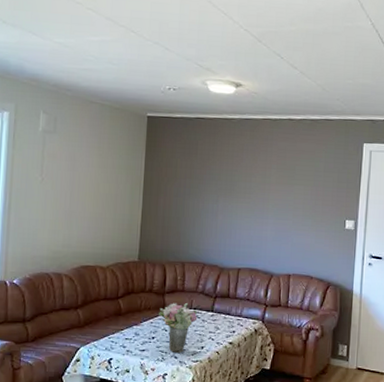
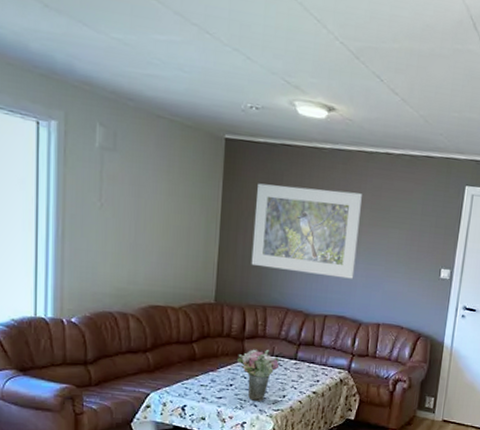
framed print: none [170,152,269,234] -> present [251,183,362,279]

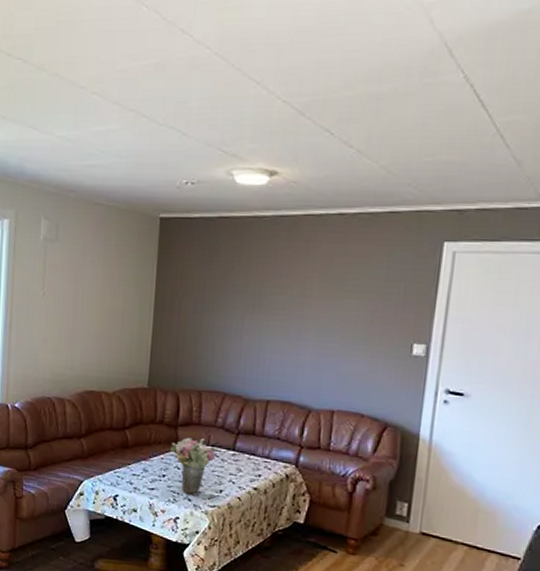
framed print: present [251,183,362,279] -> none [185,260,310,359]

